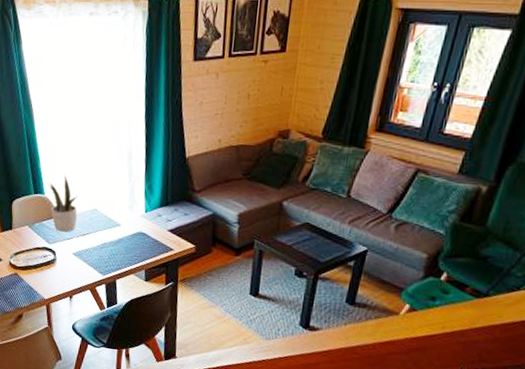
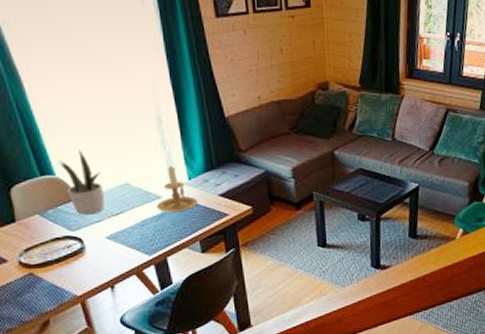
candle holder: none [116,198,150,241] -> present [157,166,198,212]

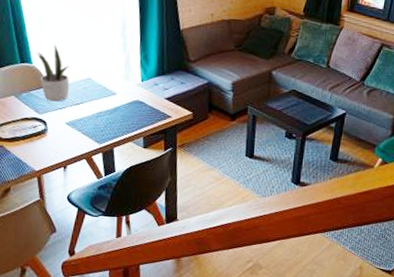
candle holder: present [157,166,198,212] -> none [112,67,147,109]

